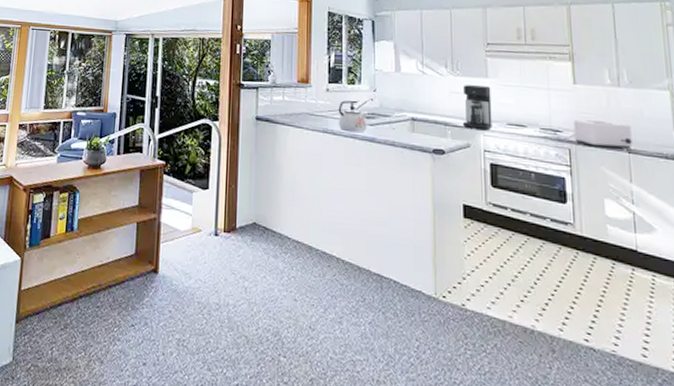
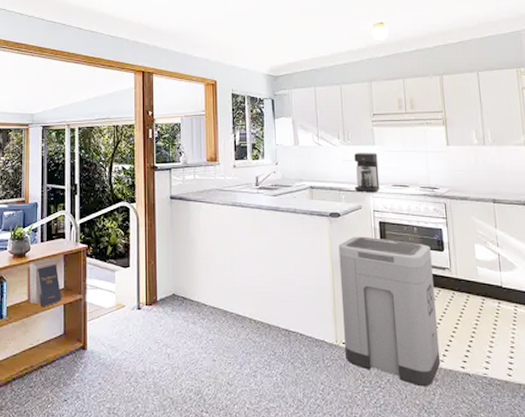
books: none [99,171,136,223] -> present [26,257,62,307]
kettle: present [338,100,367,134] -> none [244,174,271,204]
trash can: none [442,177,559,358] -> present [338,236,441,387]
toaster: present [573,119,632,149] -> none [447,176,496,201]

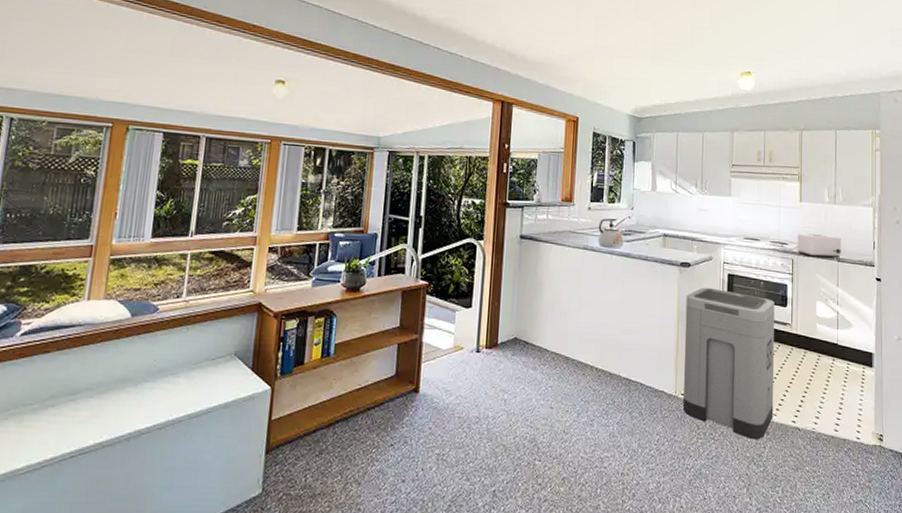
books: present [26,257,62,307] -> none [358,292,397,345]
kettle: none [244,174,271,204] -> present [597,218,624,249]
coffee maker: present [354,153,380,193] -> none [708,203,733,245]
toaster: none [447,176,496,201] -> present [797,233,841,258]

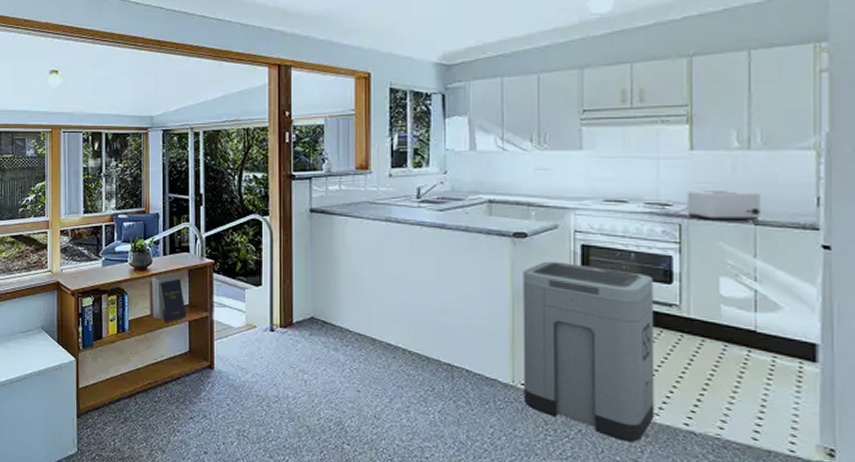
books: none [358,292,397,345] -> present [148,271,187,322]
kettle: present [597,218,624,249] -> none [402,184,436,220]

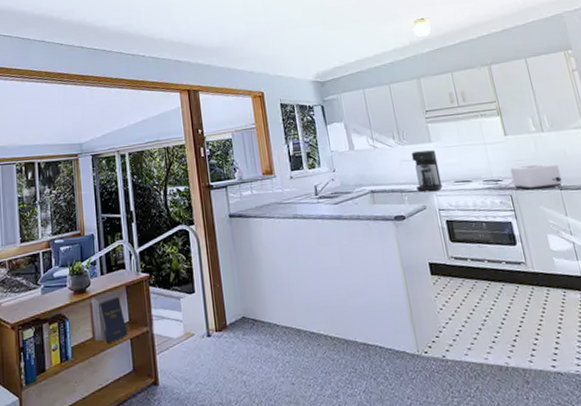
trash can: present [523,261,655,443] -> none [407,237,530,392]
coffee maker: none [550,160,585,209] -> present [411,150,443,192]

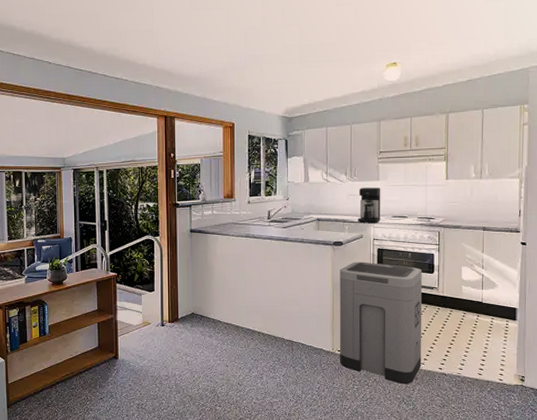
books: present [88,290,128,343] -> none [64,284,96,325]
trash can: none [407,237,530,392] -> present [339,261,422,384]
toaster: present [510,163,563,190] -> none [443,206,487,229]

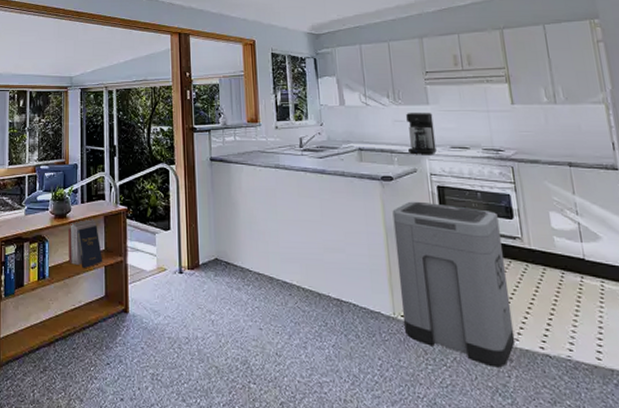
books: none [64,284,96,325] -> present [67,218,103,268]

